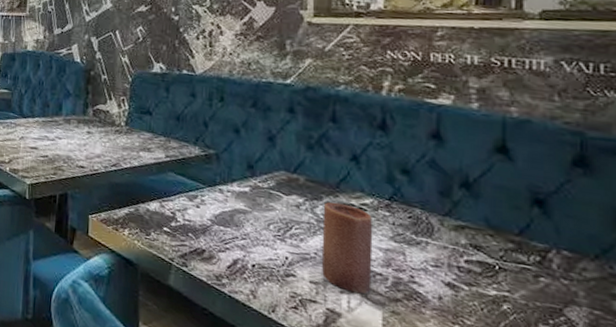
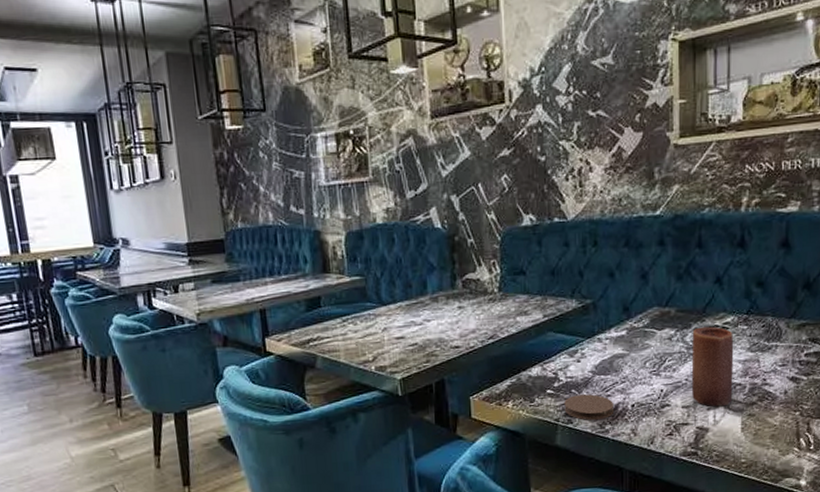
coaster: none [180,239,233,272] -> present [564,394,615,421]

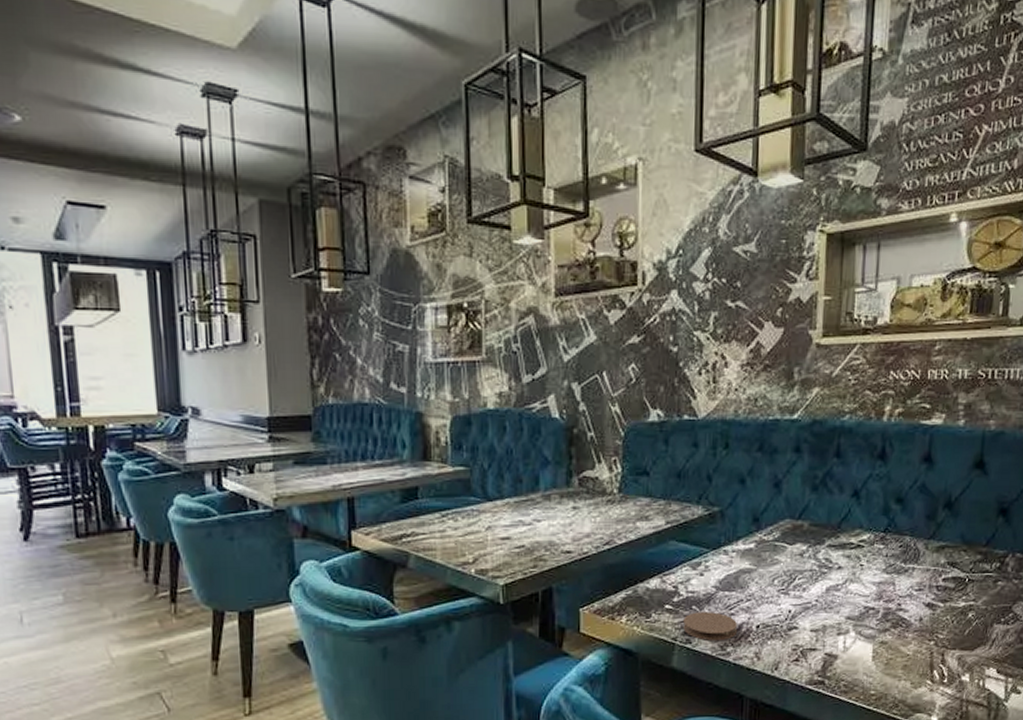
candle: present [691,326,734,407] -> none [822,543,869,632]

